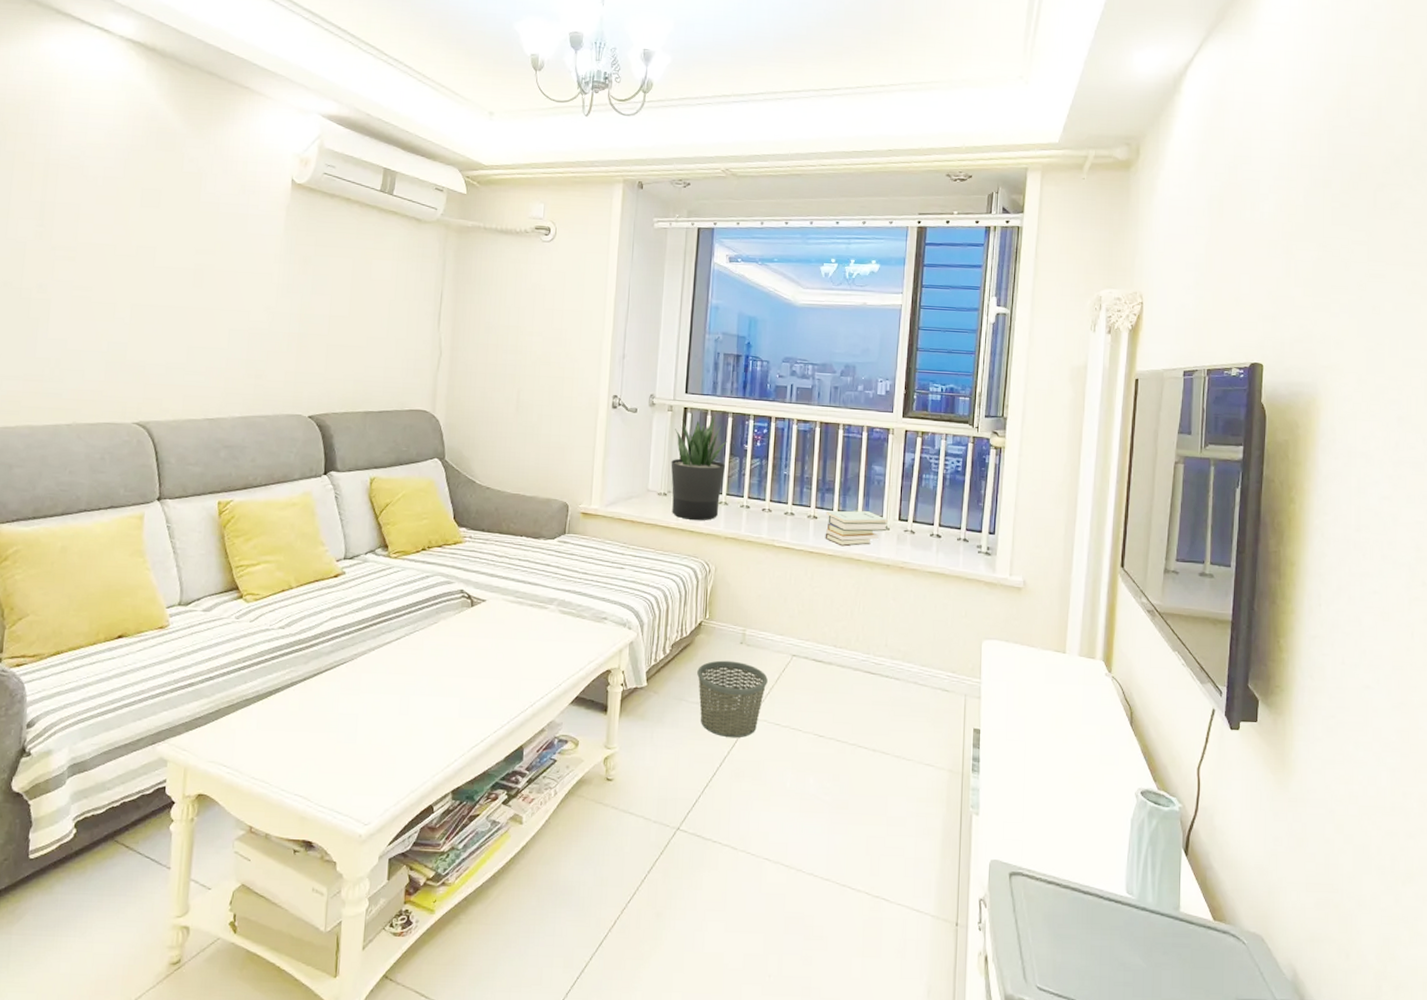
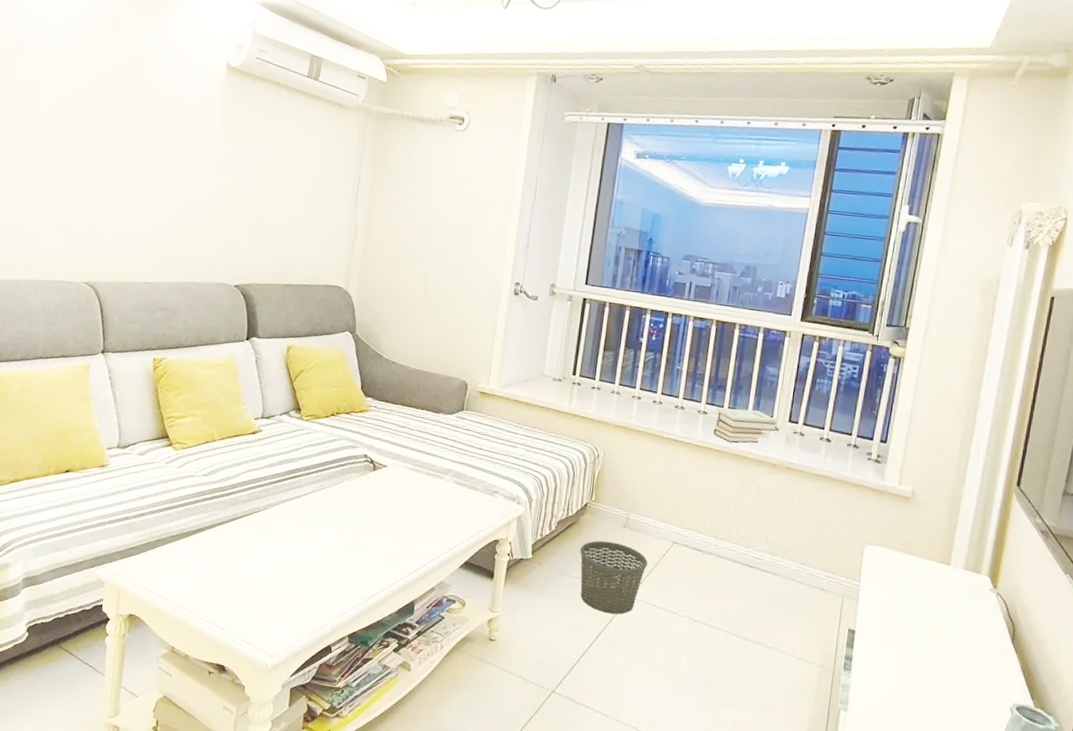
planter: present [671,414,727,520] -> none [565,306,623,408]

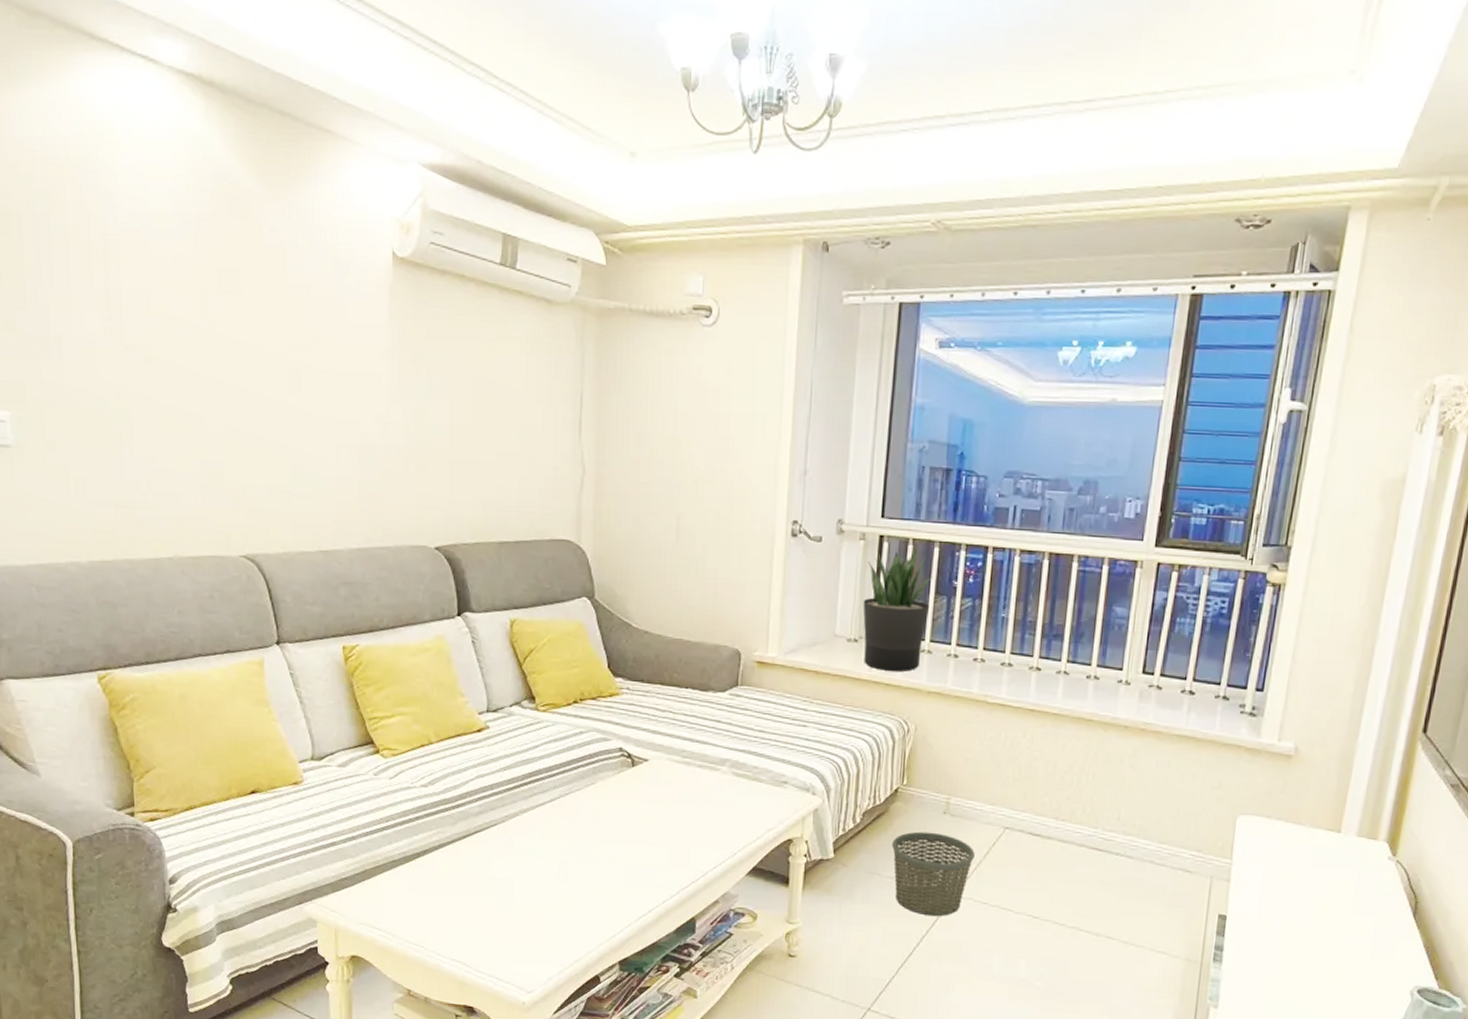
planter: none [565,306,623,408] -> present [863,543,932,672]
books: present [713,407,779,443] -> none [1049,661,1130,704]

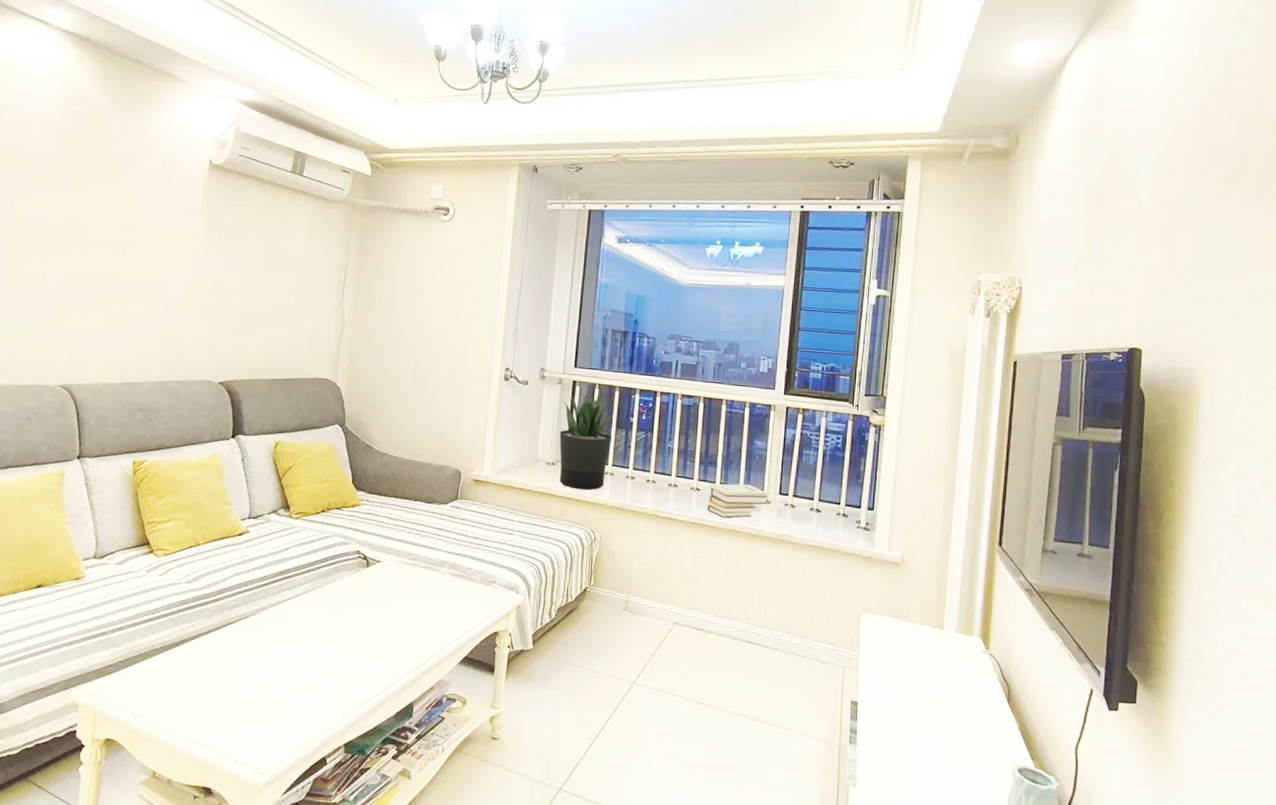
basket: present [892,831,975,916] -> none [581,626,650,702]
books: none [1049,661,1130,704] -> present [707,483,770,519]

